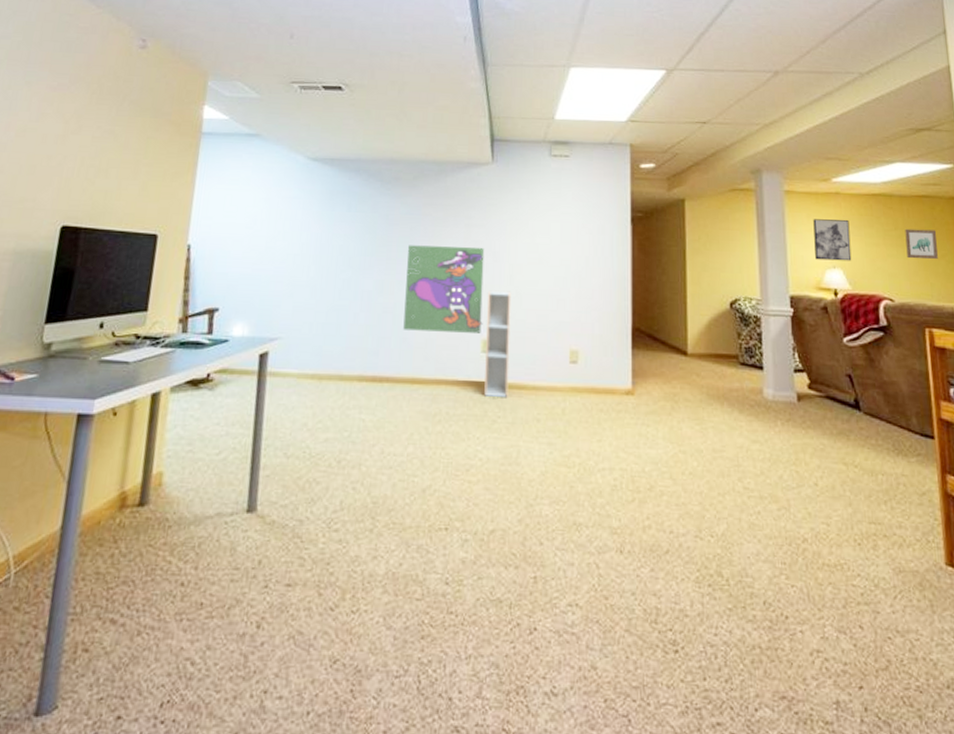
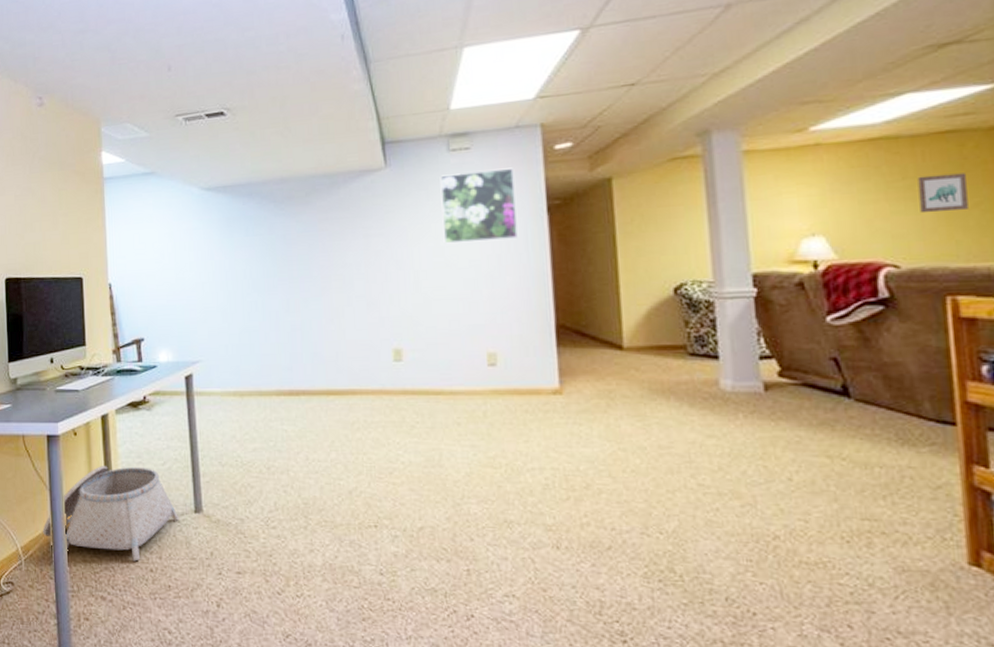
basket: none [47,454,228,573] -> present [43,466,180,562]
pixel art: present [403,245,485,333] -> none [309,258,392,345]
shelf unit: present [484,290,512,397] -> none [393,298,425,403]
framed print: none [539,177,605,243] -> present [440,167,518,244]
wall art: present [813,219,852,261] -> none [783,175,838,229]

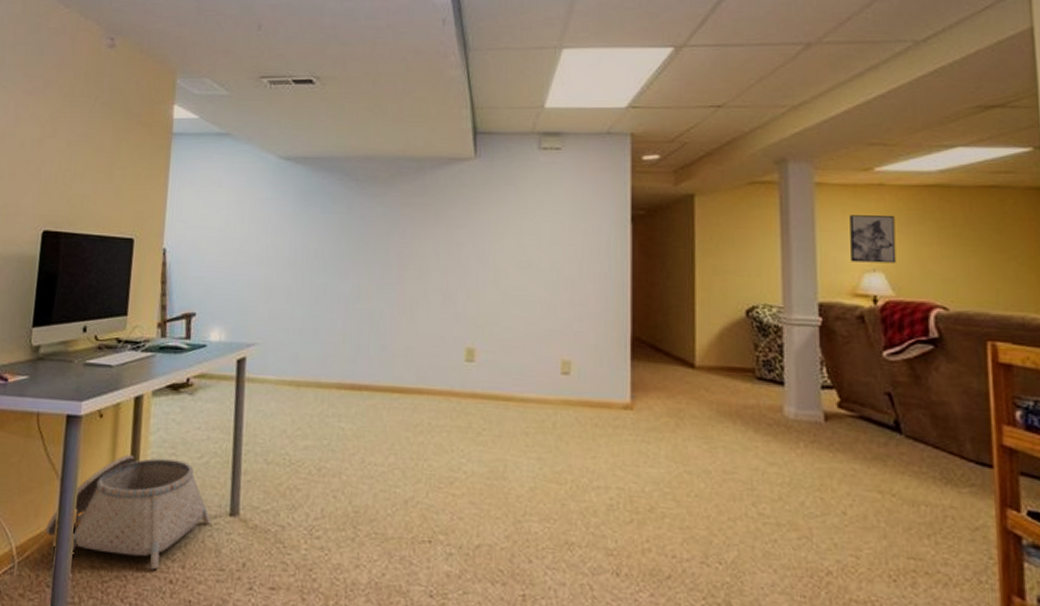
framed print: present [440,167,518,244] -> none [527,171,601,245]
wall art: none [783,175,838,229] -> present [849,214,897,264]
wall art: present [917,173,968,214] -> none [965,225,1007,261]

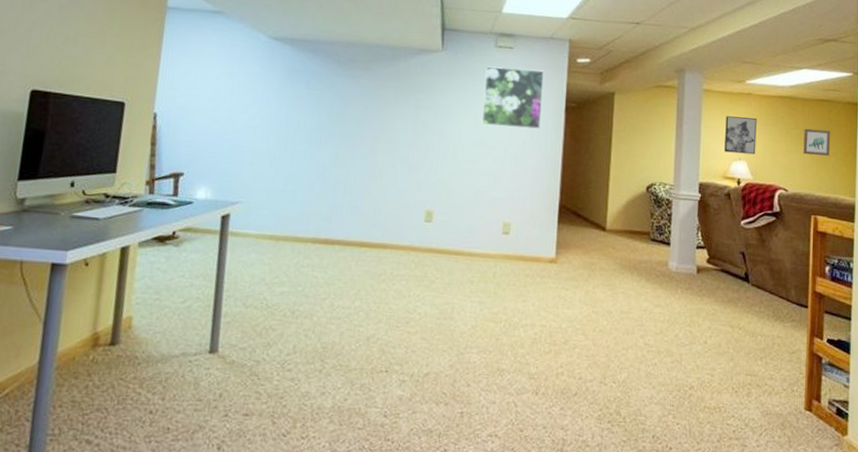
basket: present [45,455,212,570] -> none [26,300,192,403]
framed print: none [527,171,601,245] -> present [481,66,544,129]
wall art: none [965,225,1007,261] -> present [803,128,831,156]

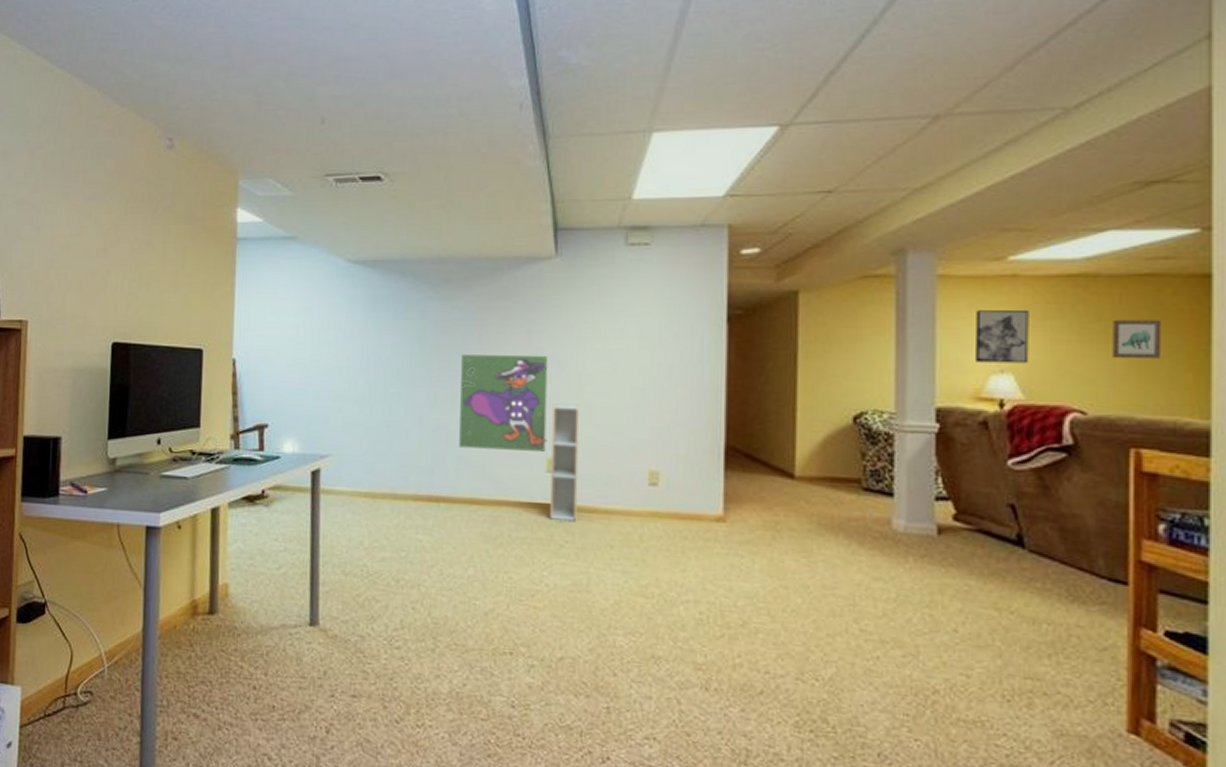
pixel art: none [354,123,431,205] -> present [459,354,548,451]
shelf unit: none [425,167,454,261] -> present [550,403,580,521]
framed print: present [481,66,544,129] -> none [612,269,695,348]

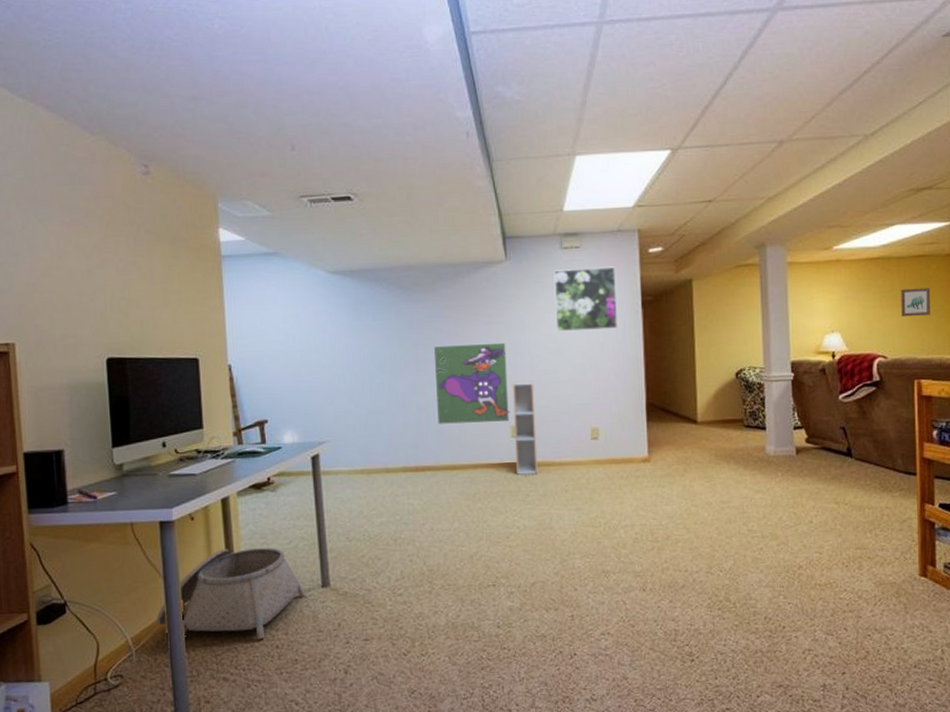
basket: none [132,565,292,677] -> present [156,548,306,640]
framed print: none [612,269,695,348] -> present [553,266,618,332]
wall art: present [976,309,1029,364] -> none [814,285,850,326]

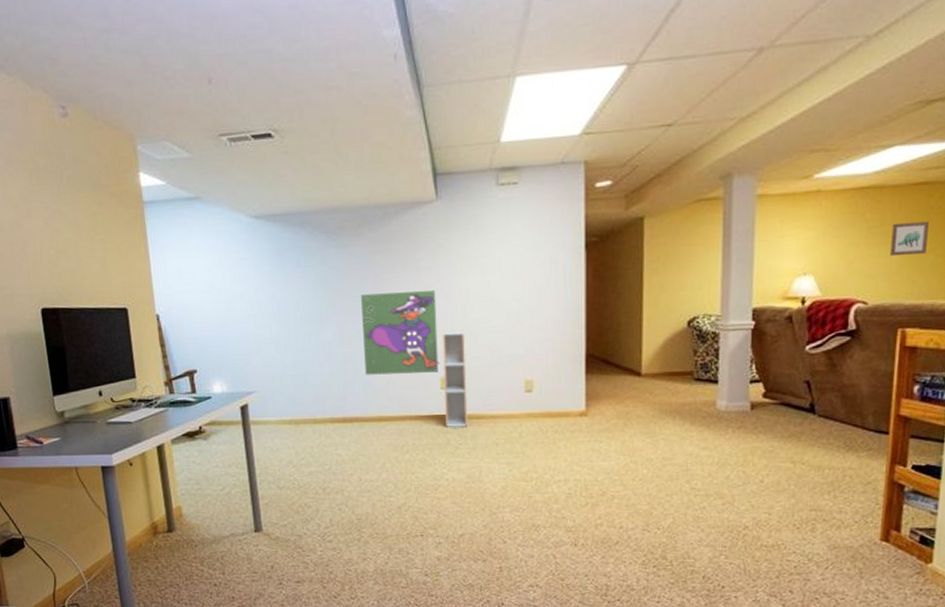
basket: present [156,548,306,640] -> none [104,493,241,578]
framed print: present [553,266,618,332] -> none [488,204,557,278]

